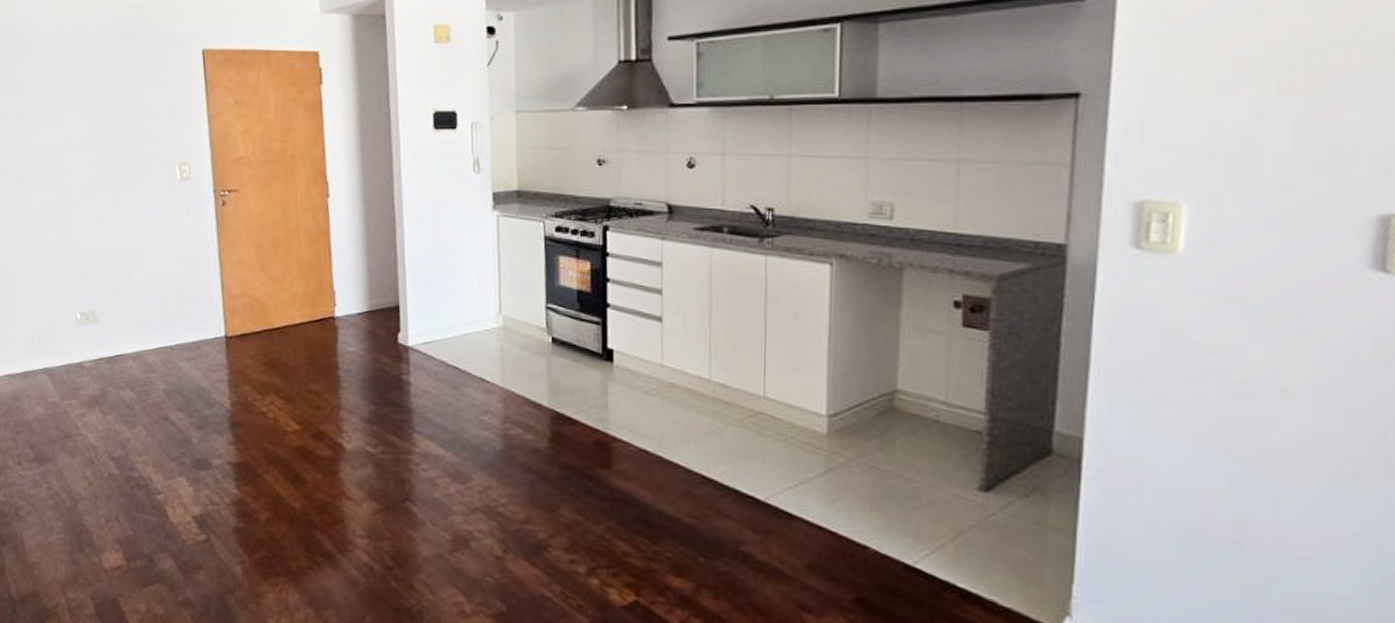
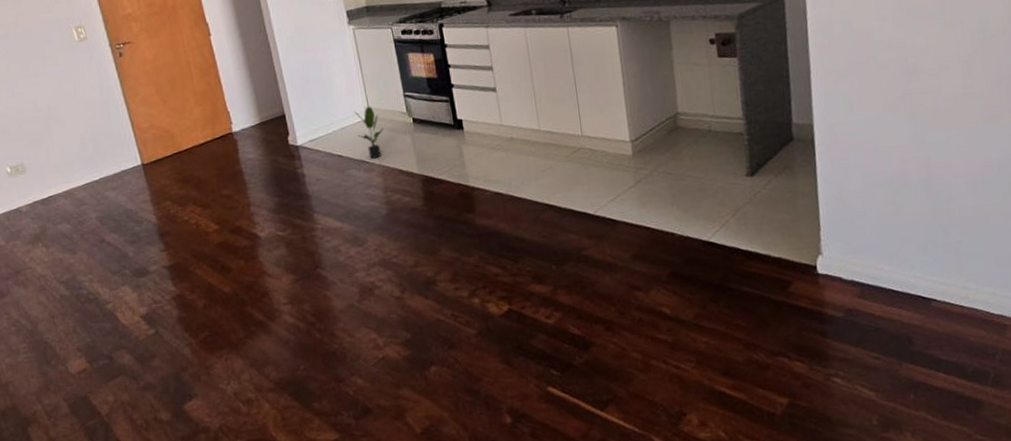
potted plant: none [480,313,515,379] -> present [353,106,384,159]

